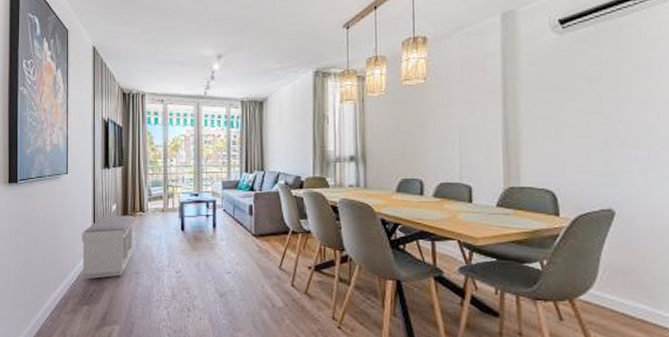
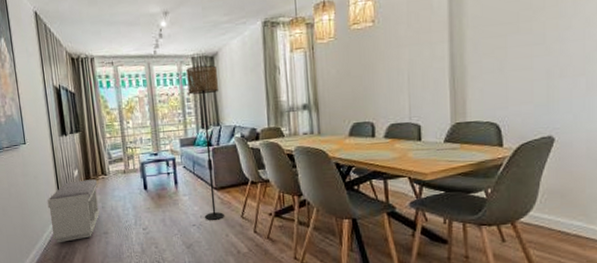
floor lamp: none [235,109,265,269] -> present [186,65,224,220]

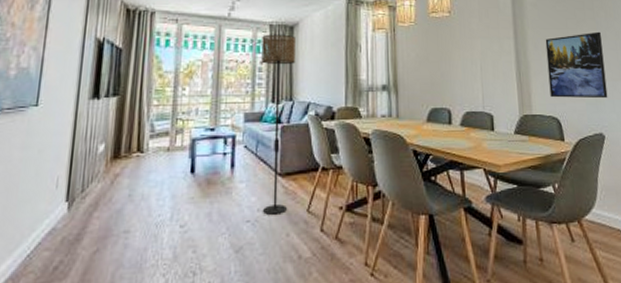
bench: present [47,179,100,244] -> none [43,157,128,248]
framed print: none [488,20,564,103] -> present [545,31,608,99]

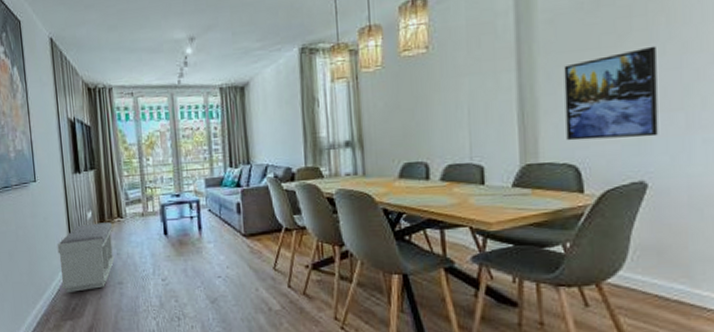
bench: none [43,157,128,248] -> present [57,222,115,294]
floor lamp: present [261,34,295,215] -> none [213,96,254,272]

